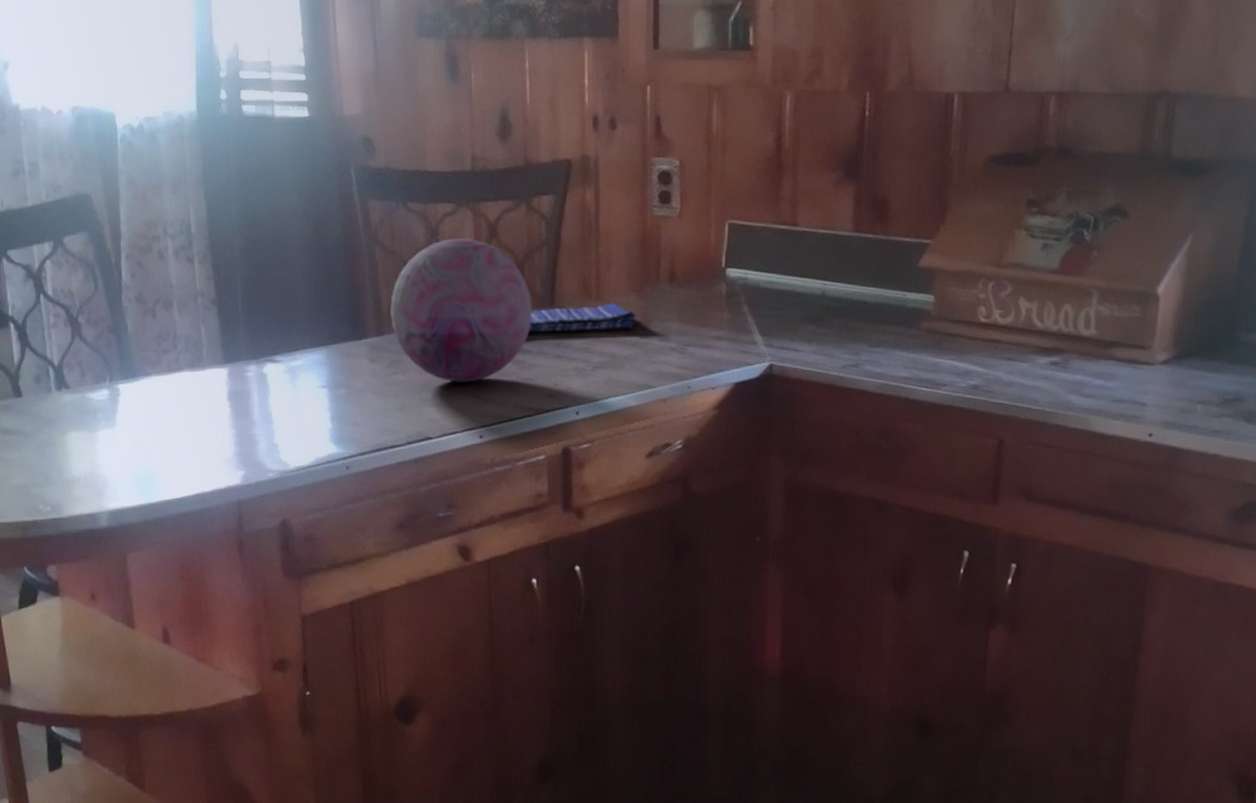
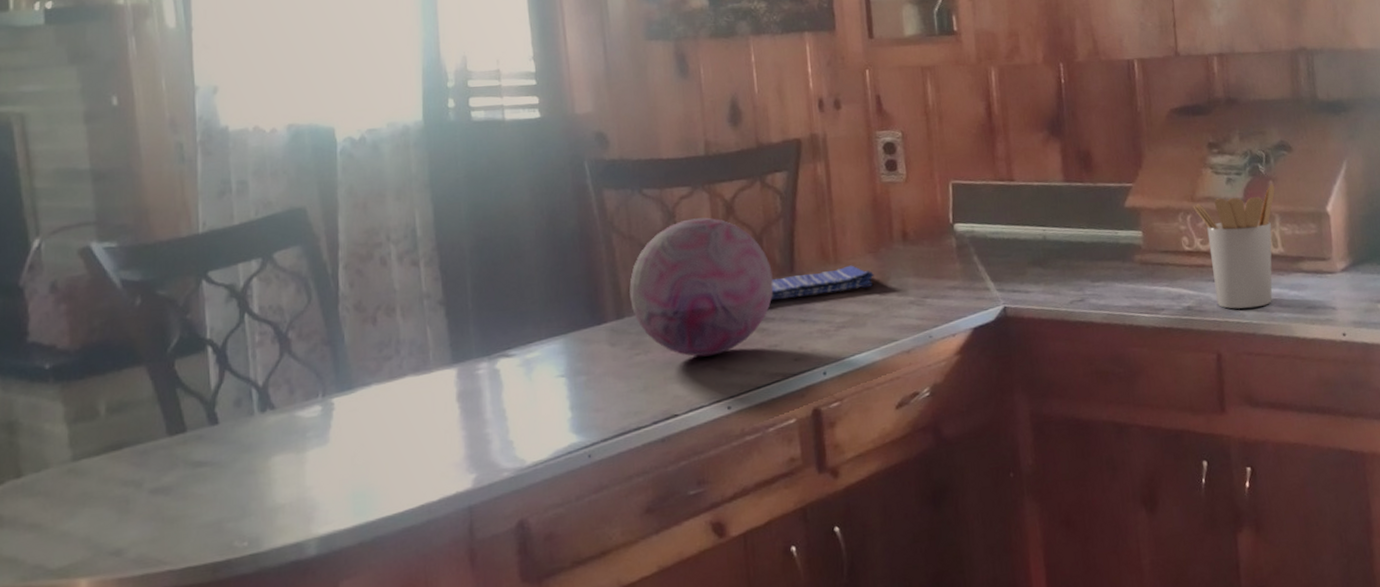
utensil holder: none [997,254,1099,394] -> present [1192,184,1275,309]

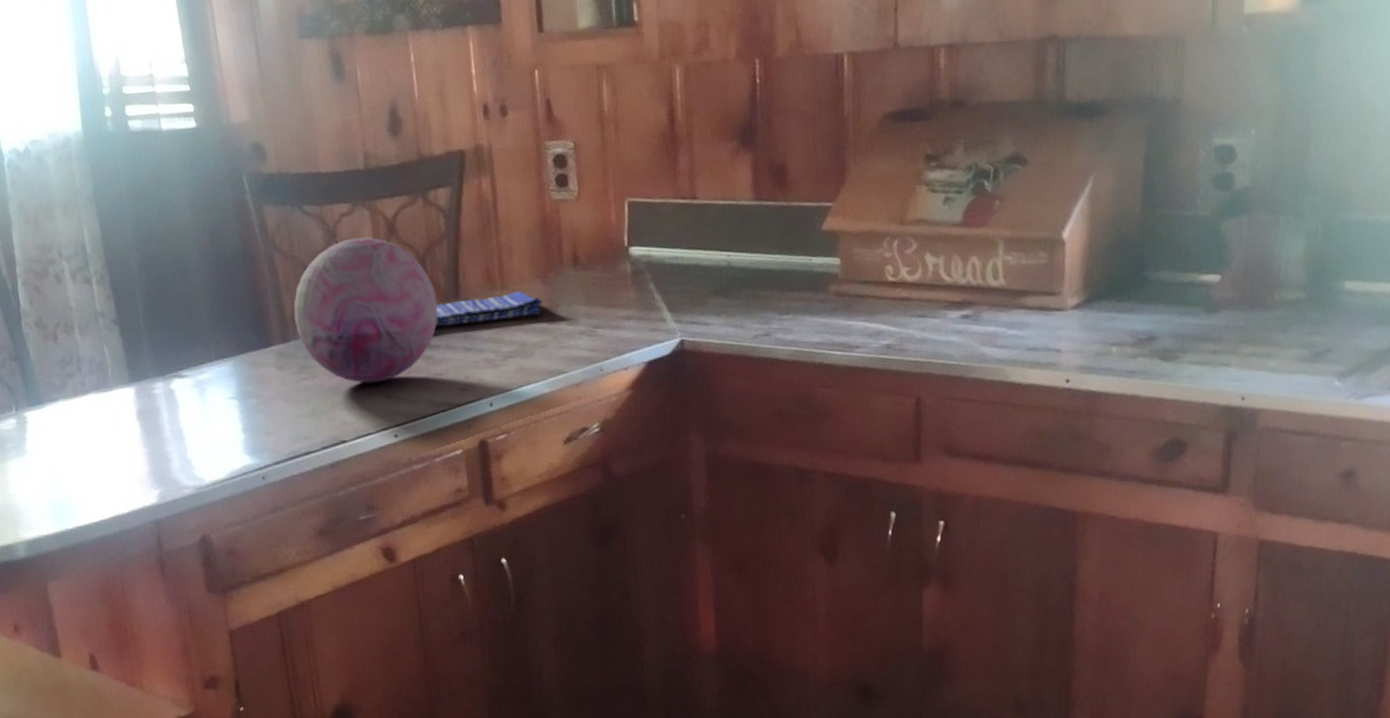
utensil holder: present [1192,184,1275,309] -> none [901,204,1002,349]

